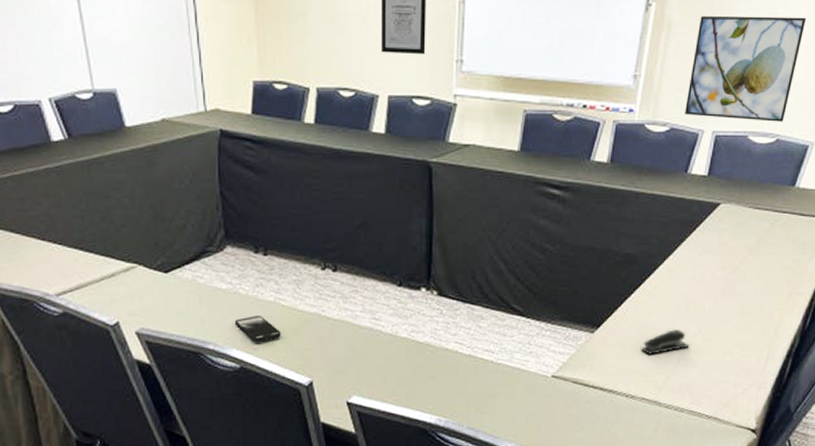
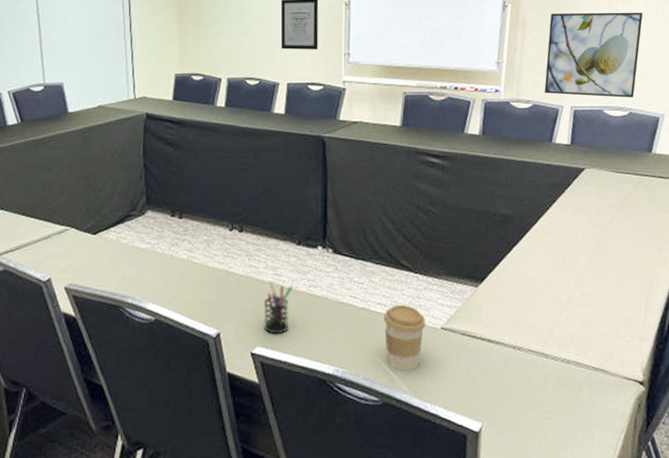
smartphone: present [234,316,281,342] -> none [151,272,192,296]
pen holder: none [360,325,392,383] -> present [263,281,292,334]
coffee cup: none [491,351,536,420] -> present [384,304,426,371]
stapler: present [641,329,689,354] -> none [523,283,569,307]

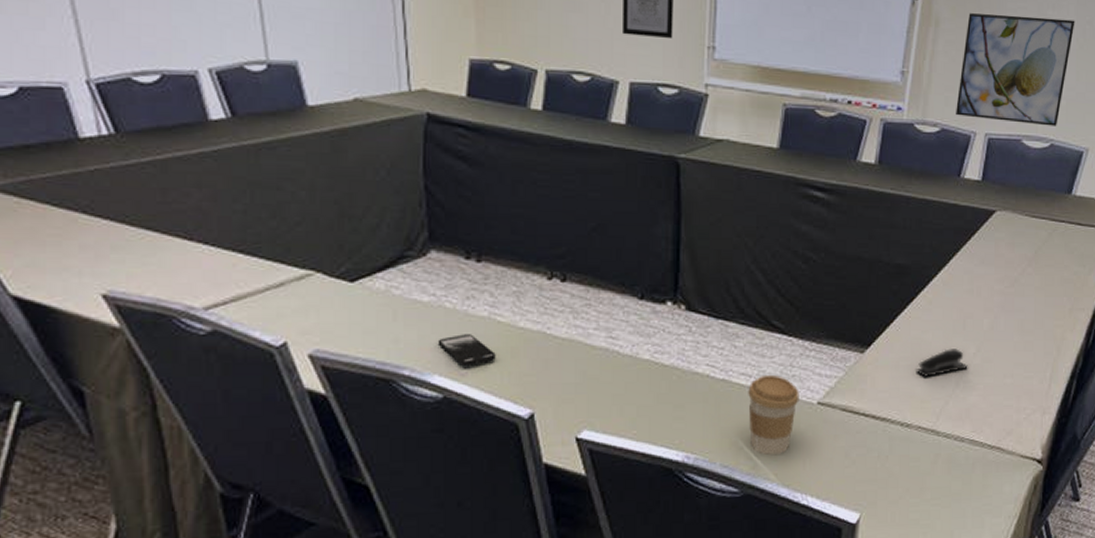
smartphone: none [151,272,192,296] -> present [437,334,496,366]
pen holder: present [263,281,292,334] -> none [593,345,632,414]
stapler: none [523,283,569,307] -> present [916,348,968,377]

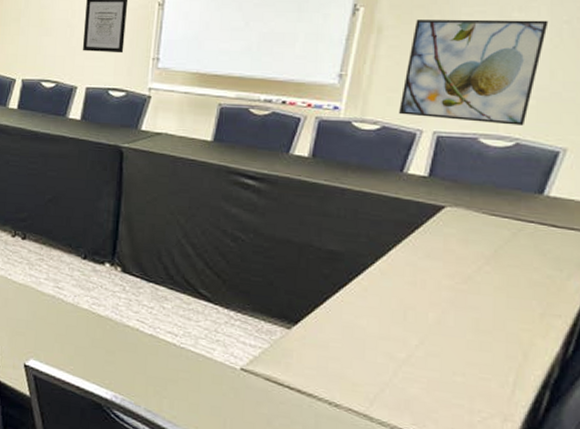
coffee cup: present [748,374,799,456] -> none [173,336,223,410]
stapler: present [916,348,968,377] -> none [347,336,409,362]

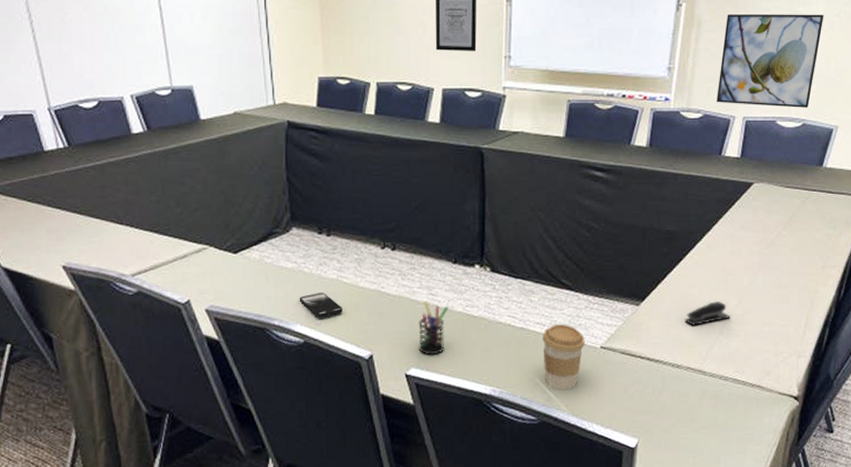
pen holder: none [40,293,74,349] -> present [418,301,448,355]
coffee cup: none [173,336,223,410] -> present [542,323,585,390]
stapler: none [347,336,409,362] -> present [684,301,730,325]

